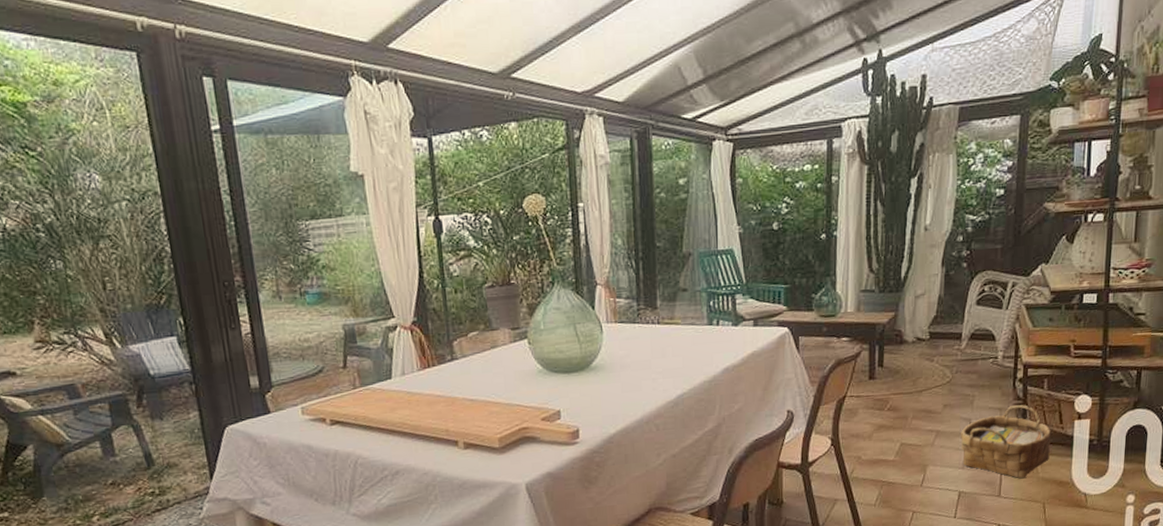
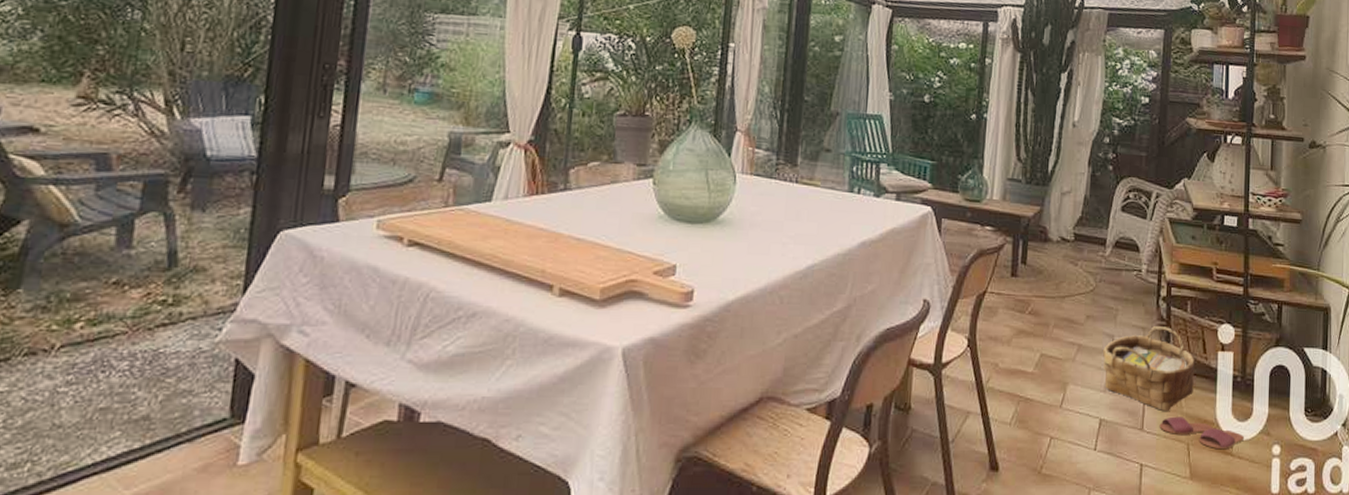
slippers: none [1016,481,1100,505] -> present [1159,416,1245,450]

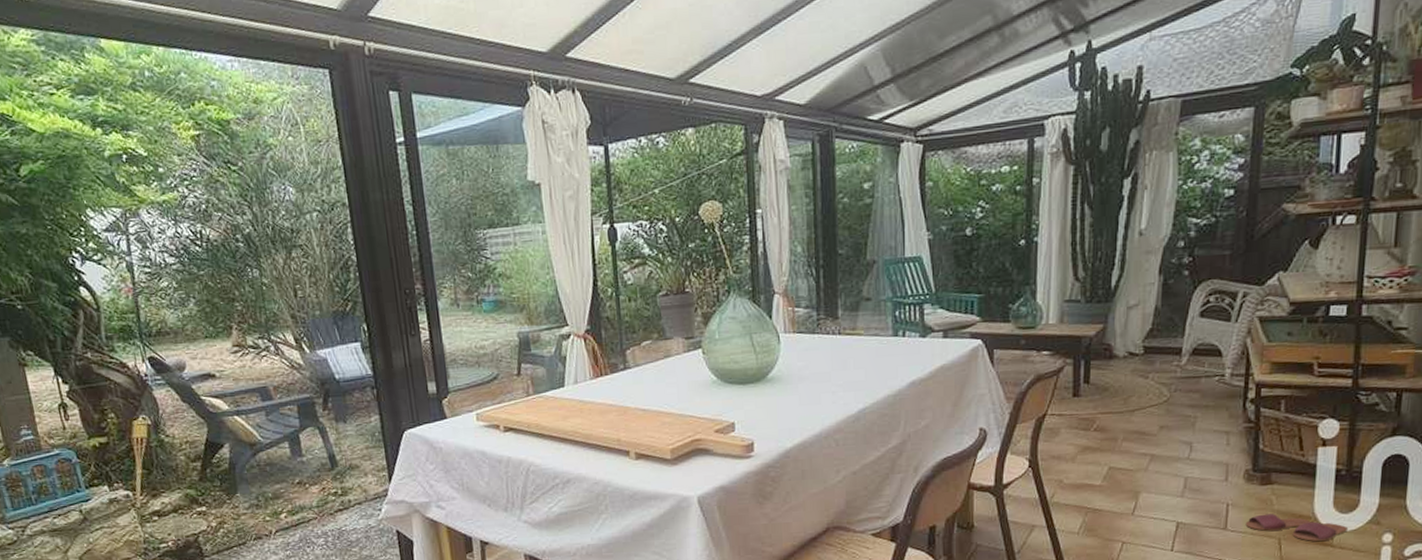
woven basket: present [1103,326,1196,411] -> none [1179,428,1290,510]

